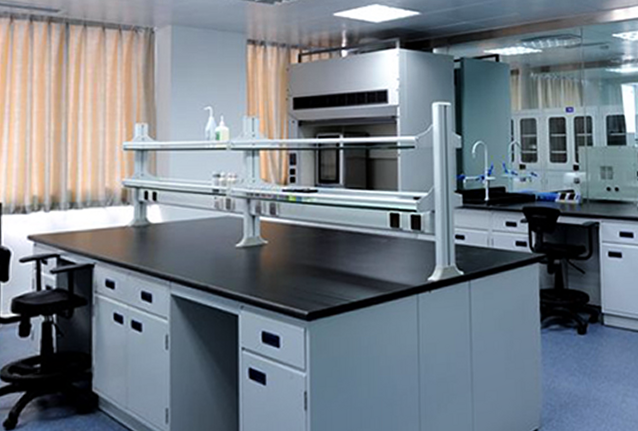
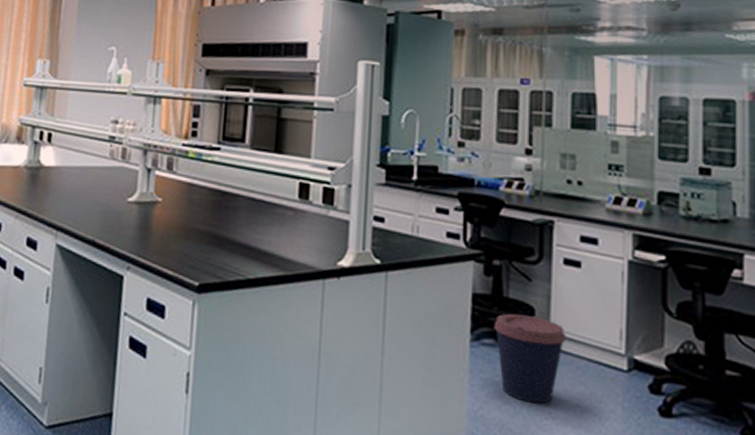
coffee cup: none [558,301,614,372] -> present [494,313,566,404]

